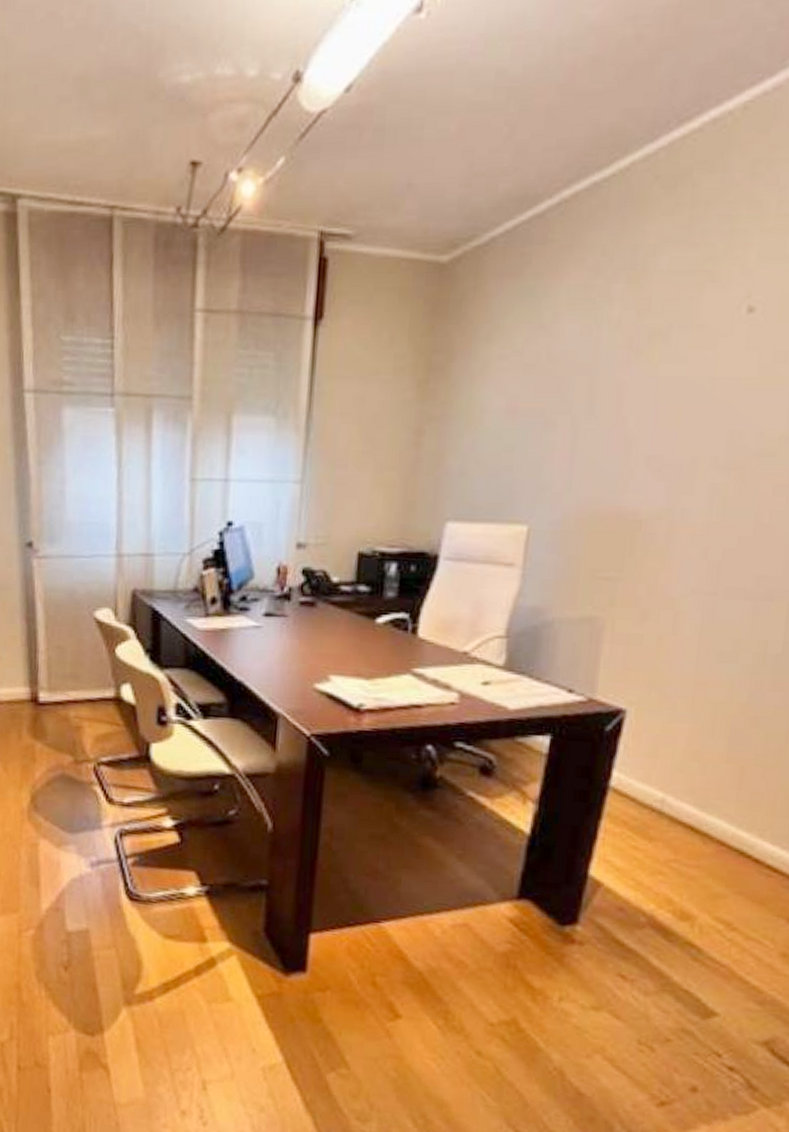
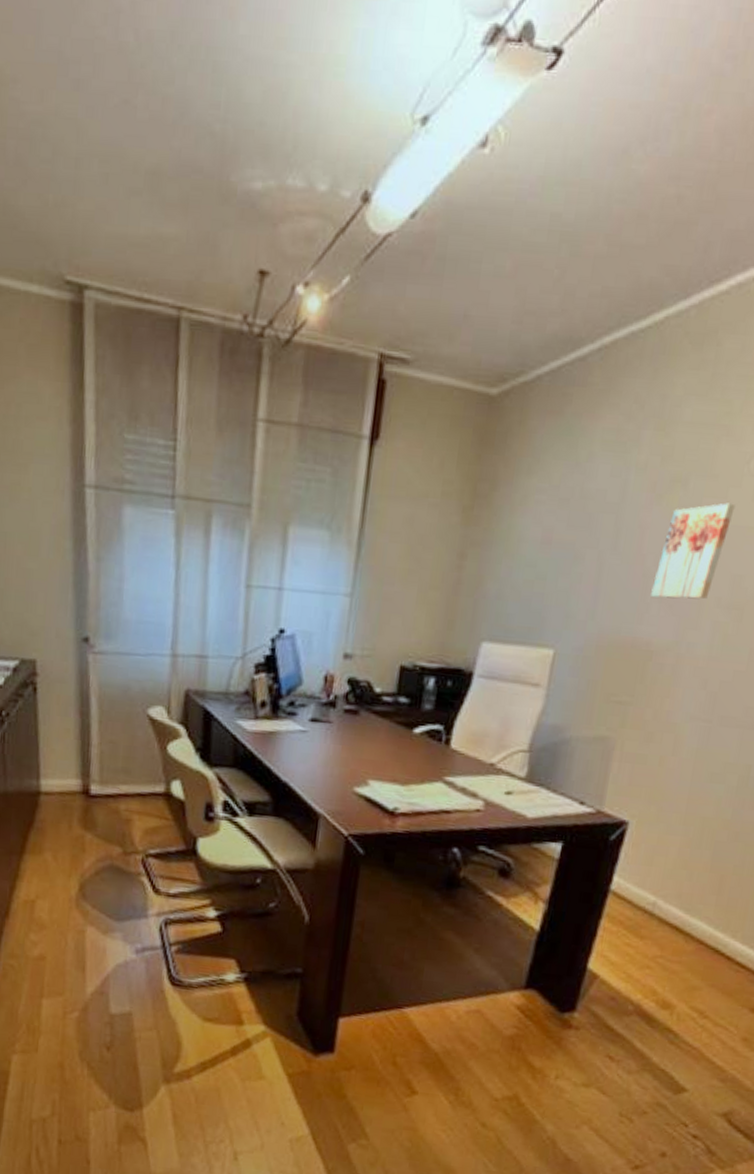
wall art: none [635,354,727,462] -> present [651,503,735,599]

